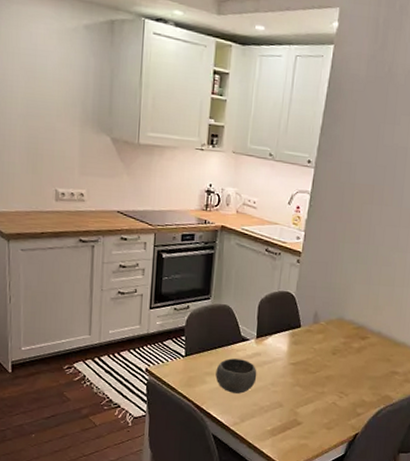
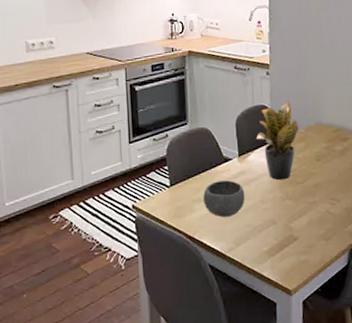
potted plant: none [276,291,320,368] -> present [256,100,298,181]

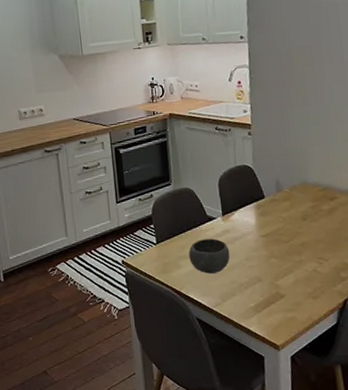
potted plant: present [256,100,298,181] -> none [239,160,283,239]

